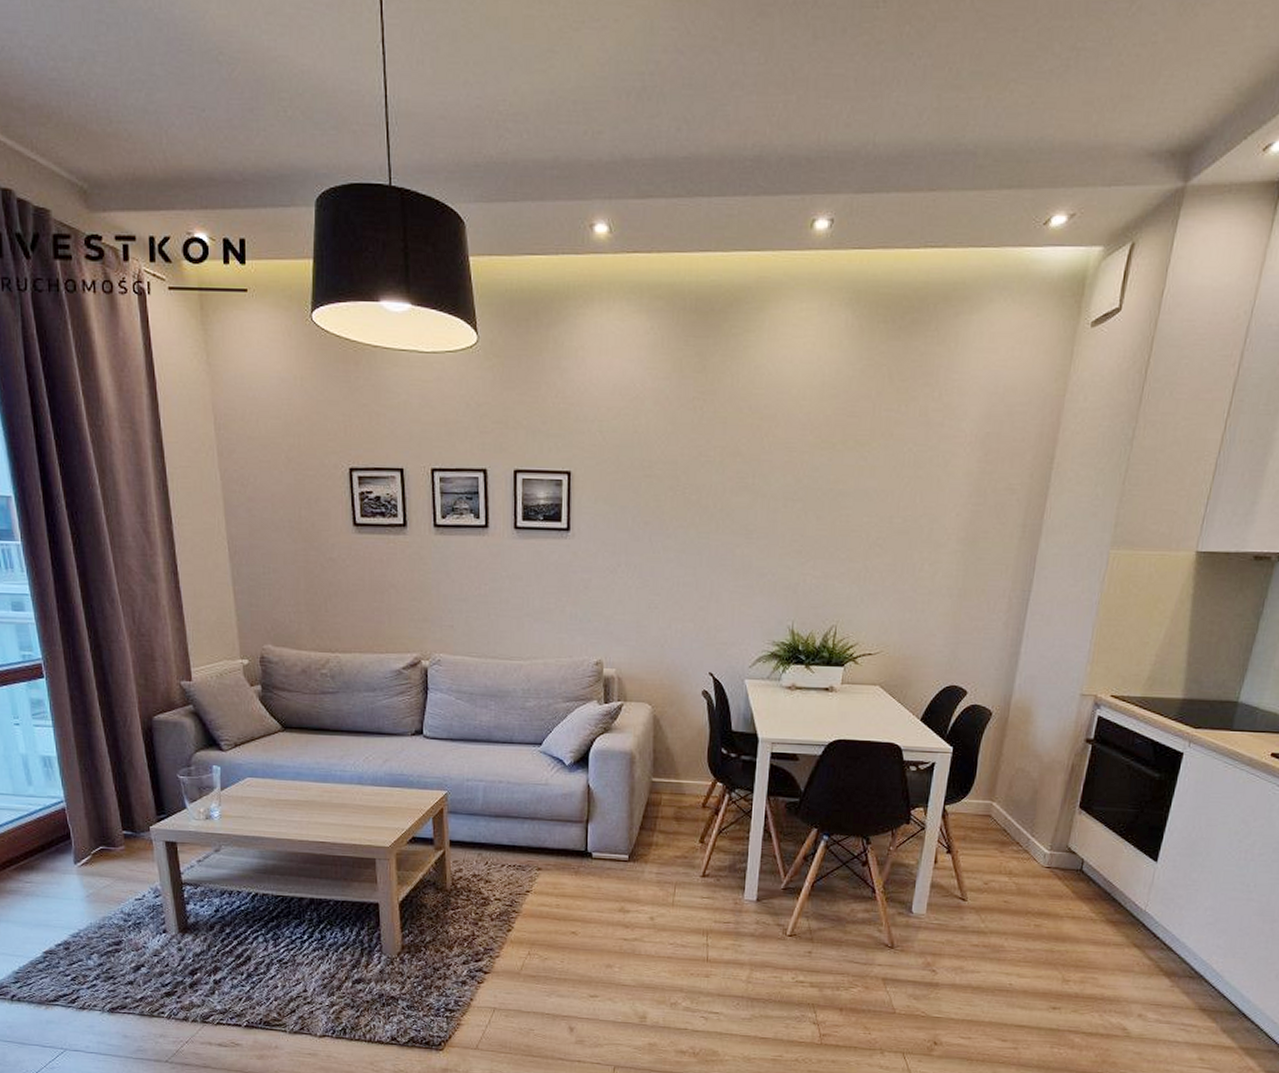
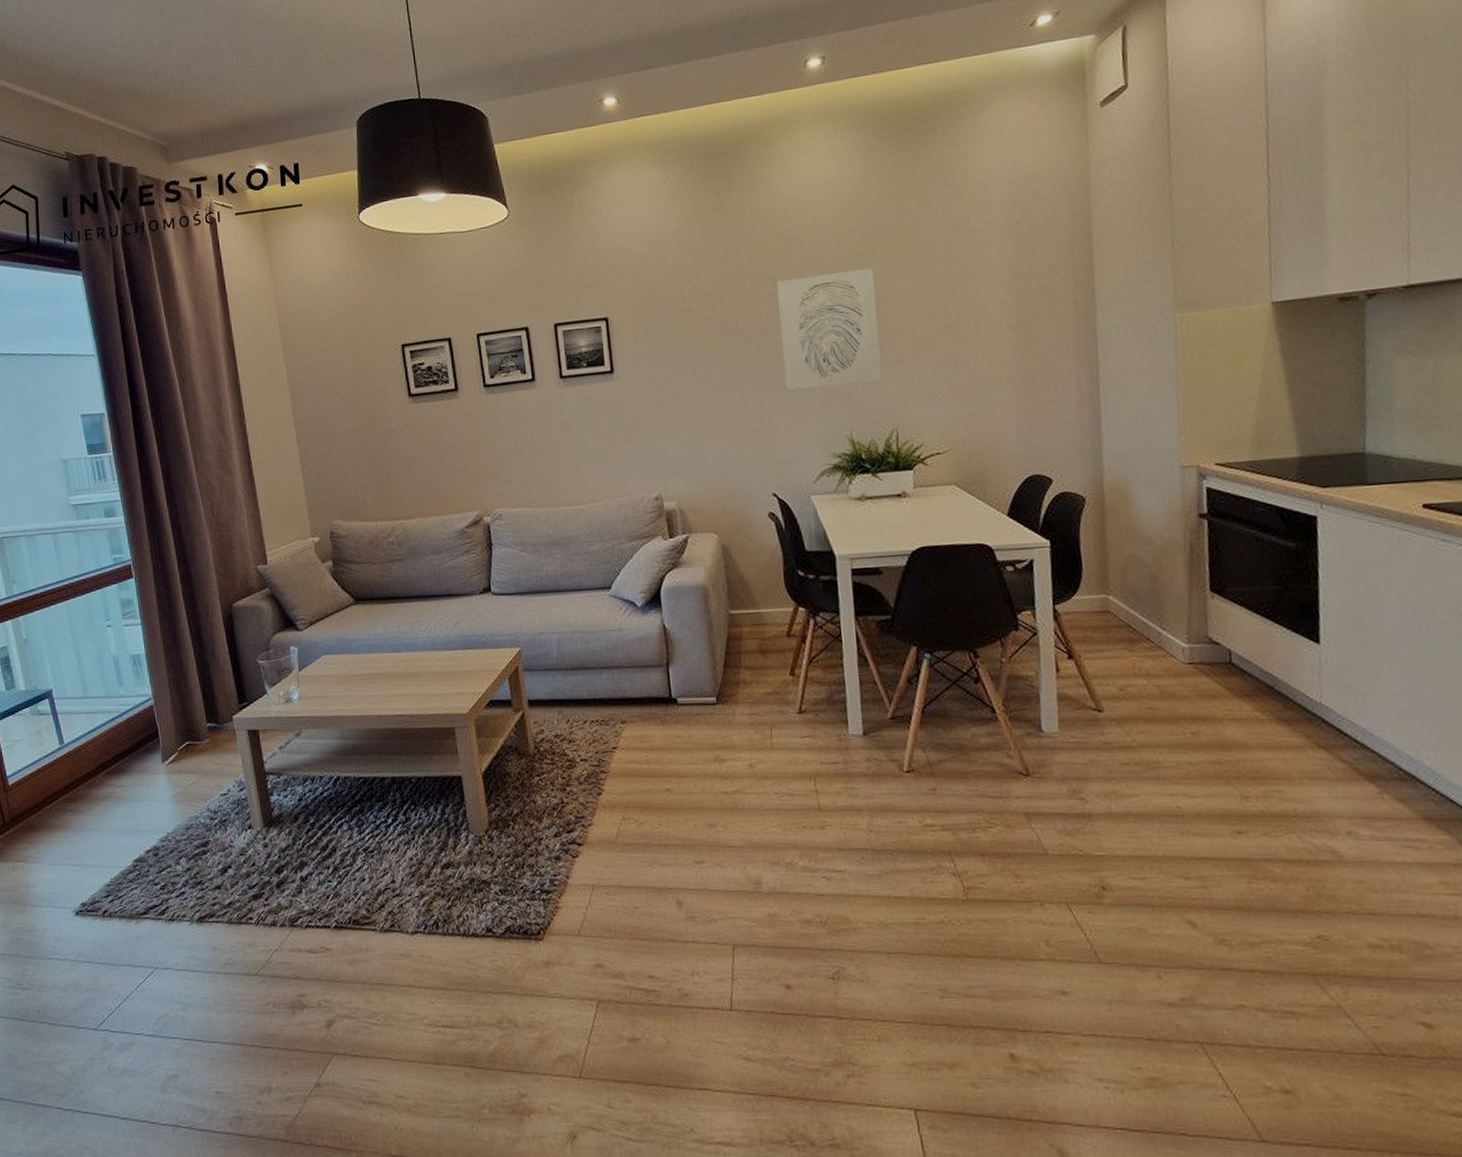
wall art: none [737,458,842,576] -> present [775,267,883,390]

